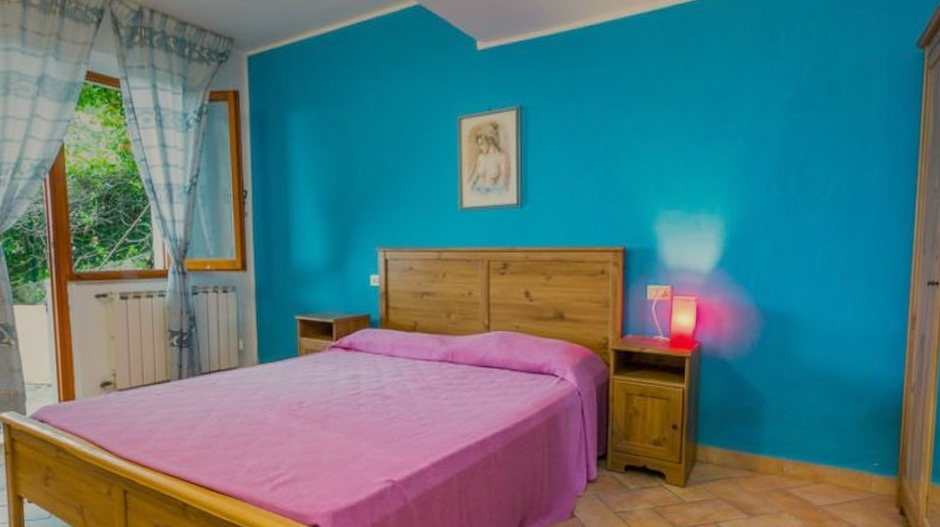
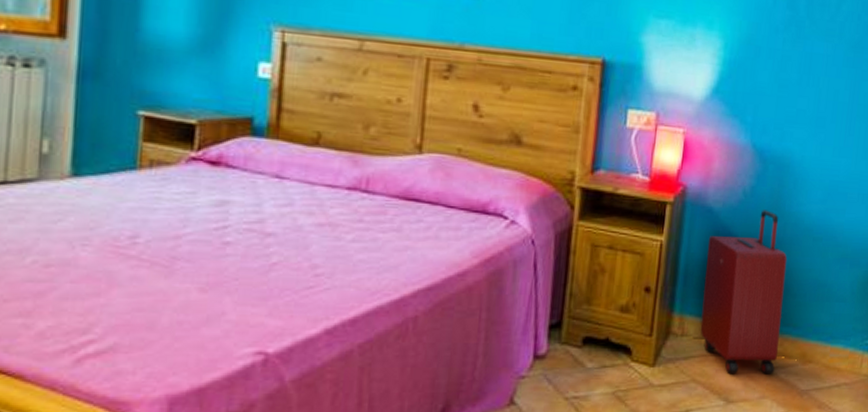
suitcase: none [722,358,795,493] -> present [700,210,787,375]

